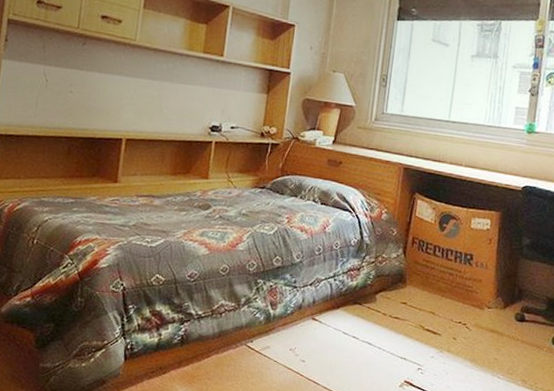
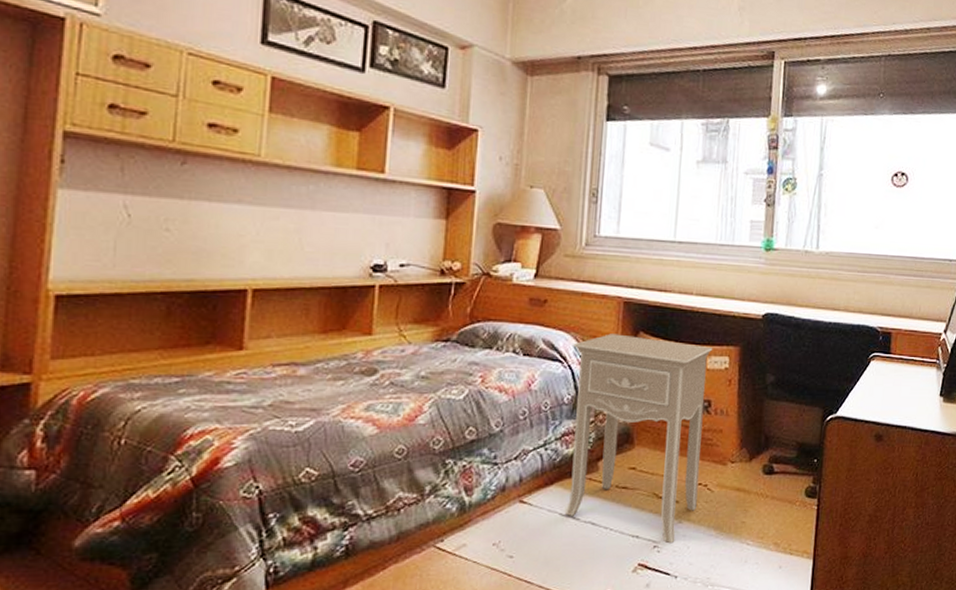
nightstand: none [347,192,477,368] -> present [564,333,713,544]

